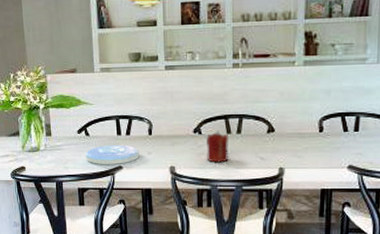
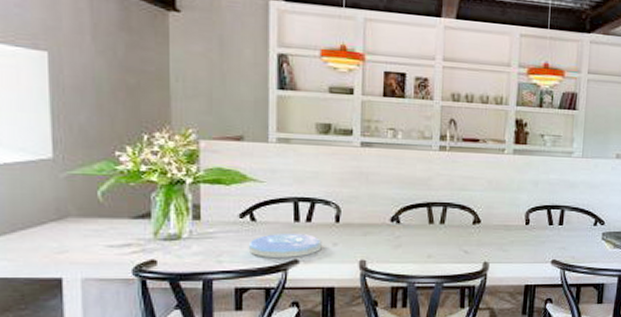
candle: present [207,131,229,163] -> none [405,220,432,256]

